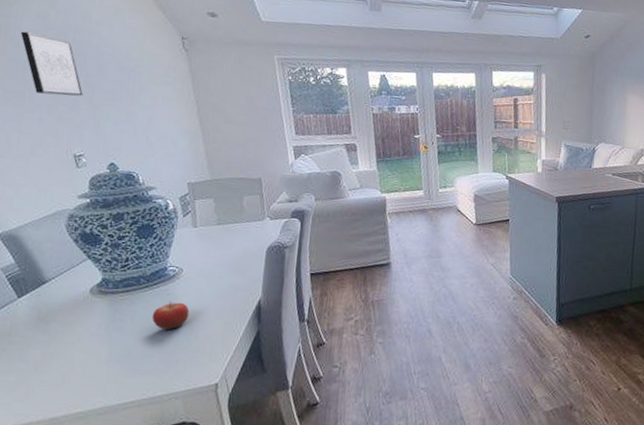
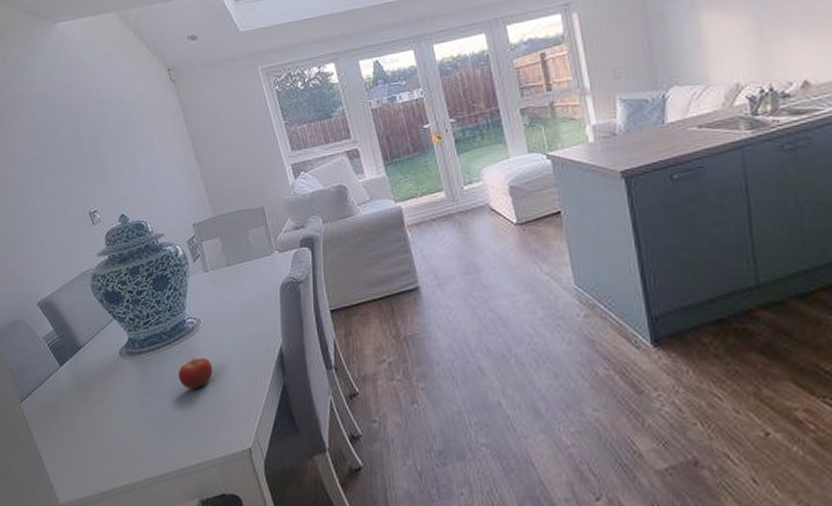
wall art: present [20,31,83,97] -> none [32,96,90,155]

